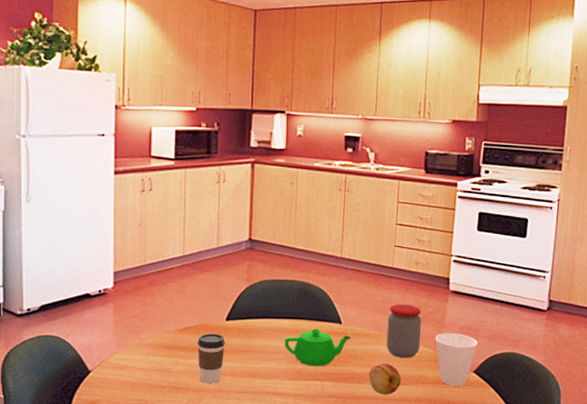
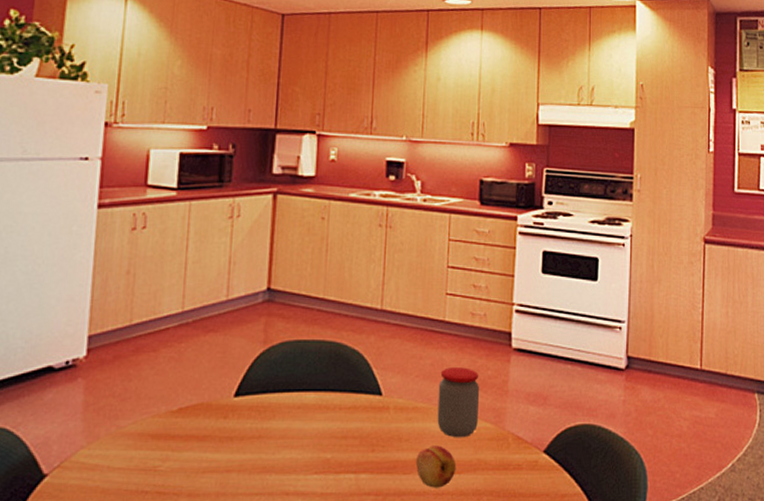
coffee cup: present [197,333,225,384] -> none [195,415,232,485]
teapot: present [284,329,351,367] -> none [309,403,393,455]
cup: present [435,332,478,386] -> none [496,401,547,472]

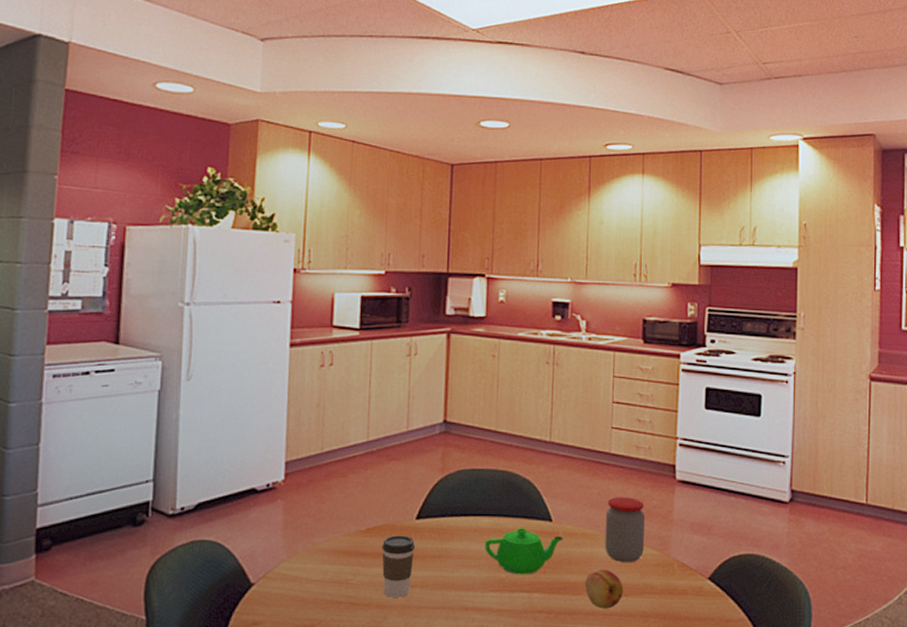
coffee cup: none [195,415,232,485] -> present [382,535,415,598]
teapot: none [309,403,393,455] -> present [484,528,563,575]

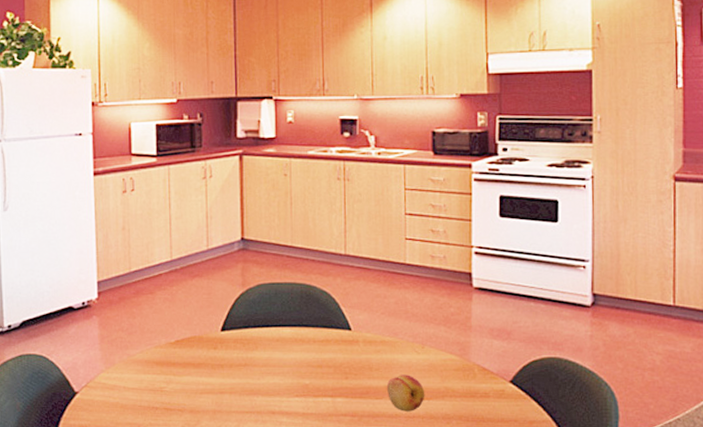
coffee cup: present [382,535,415,598] -> none [191,346,222,403]
teapot: present [484,528,563,575] -> none [287,337,363,381]
jar: present [605,497,646,563] -> none [403,305,444,368]

